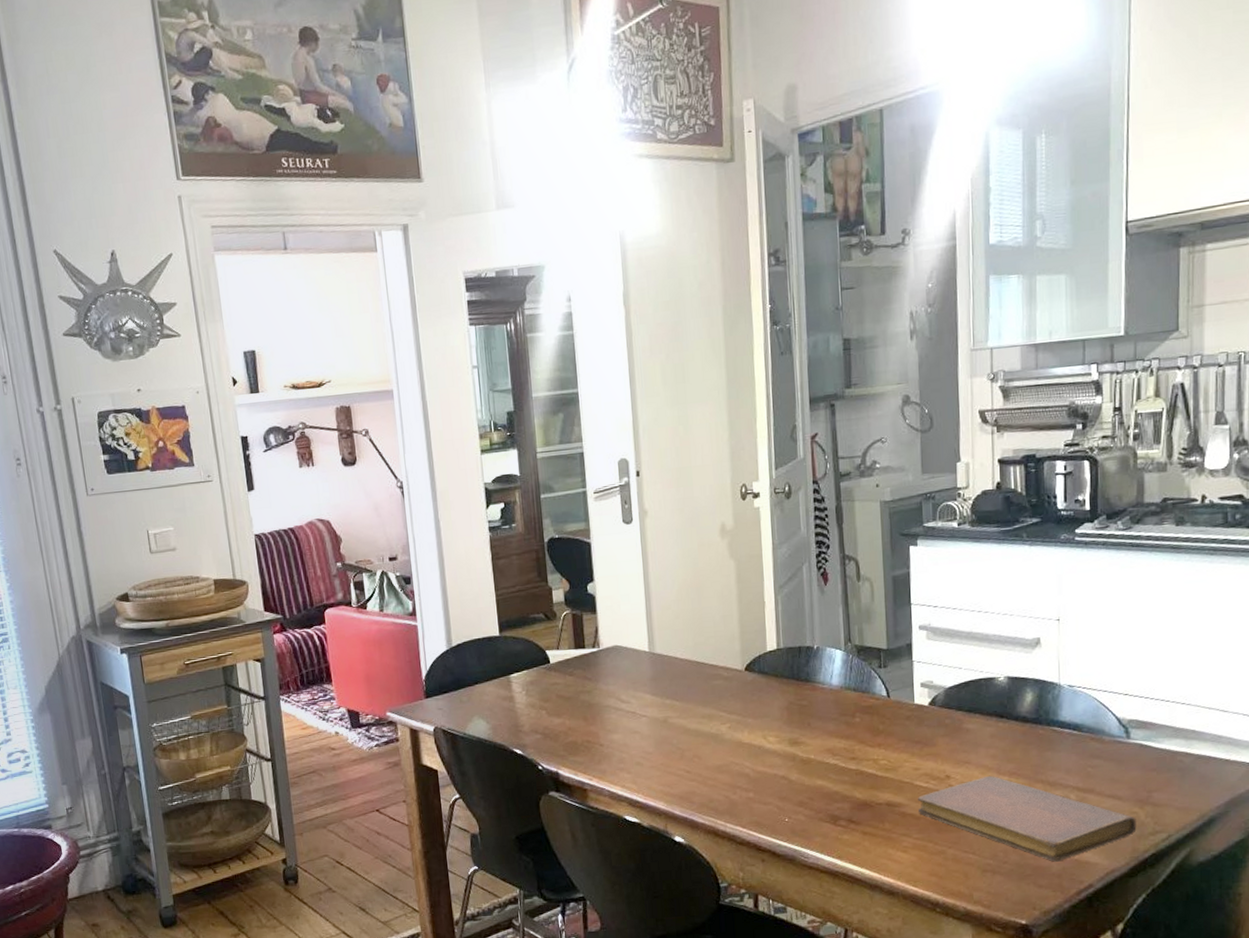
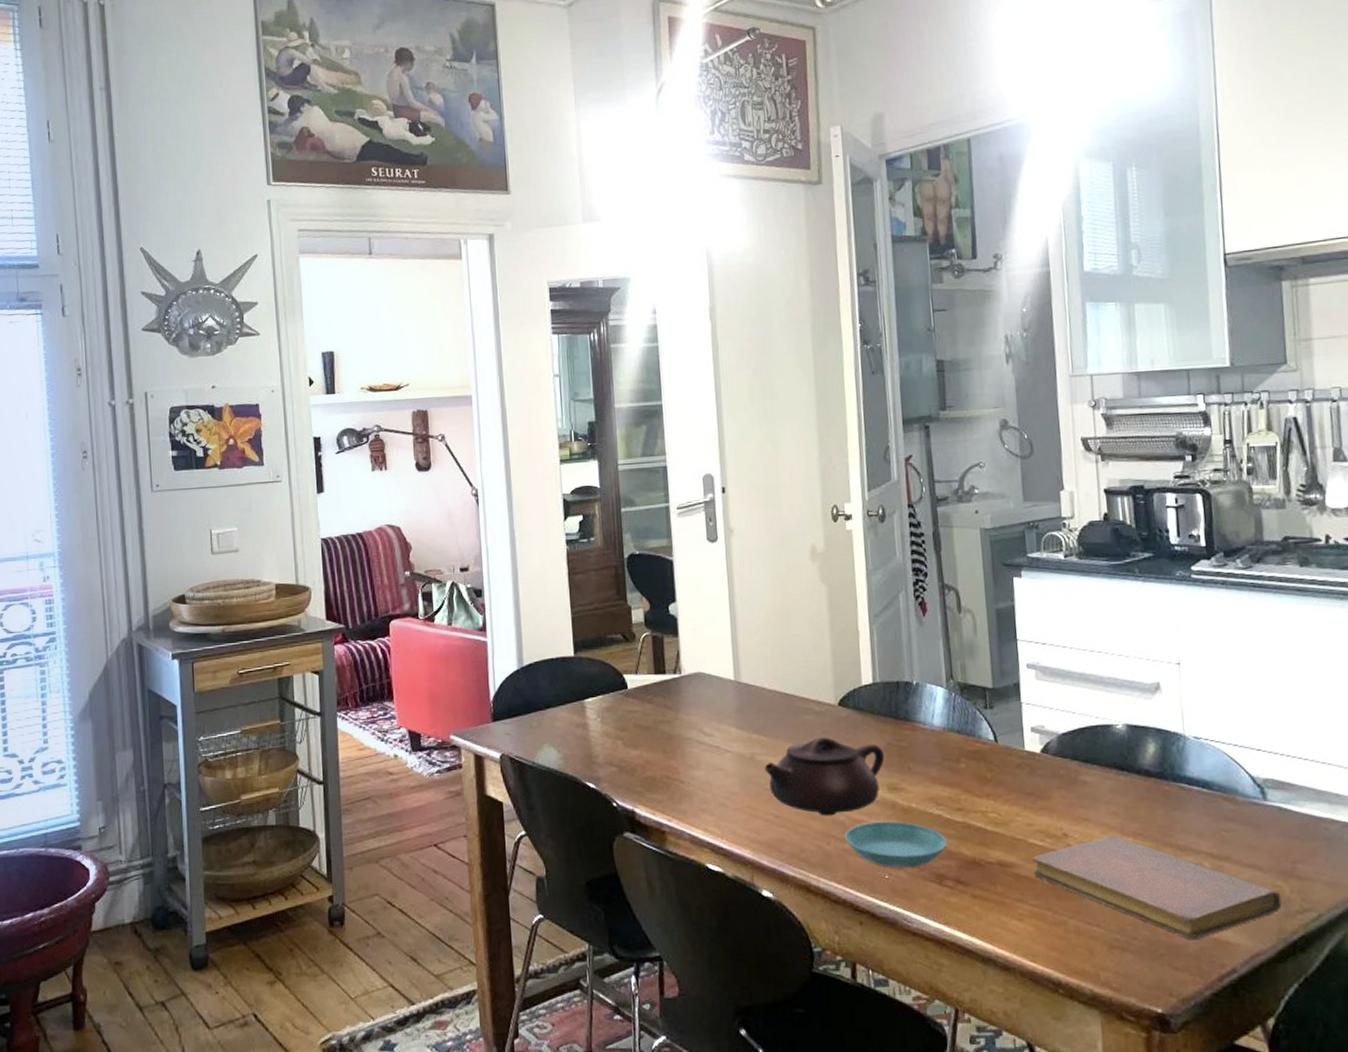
teapot: none [677,699,787,770] -> present [764,737,885,816]
saucer: none [749,771,842,812] -> present [844,821,948,868]

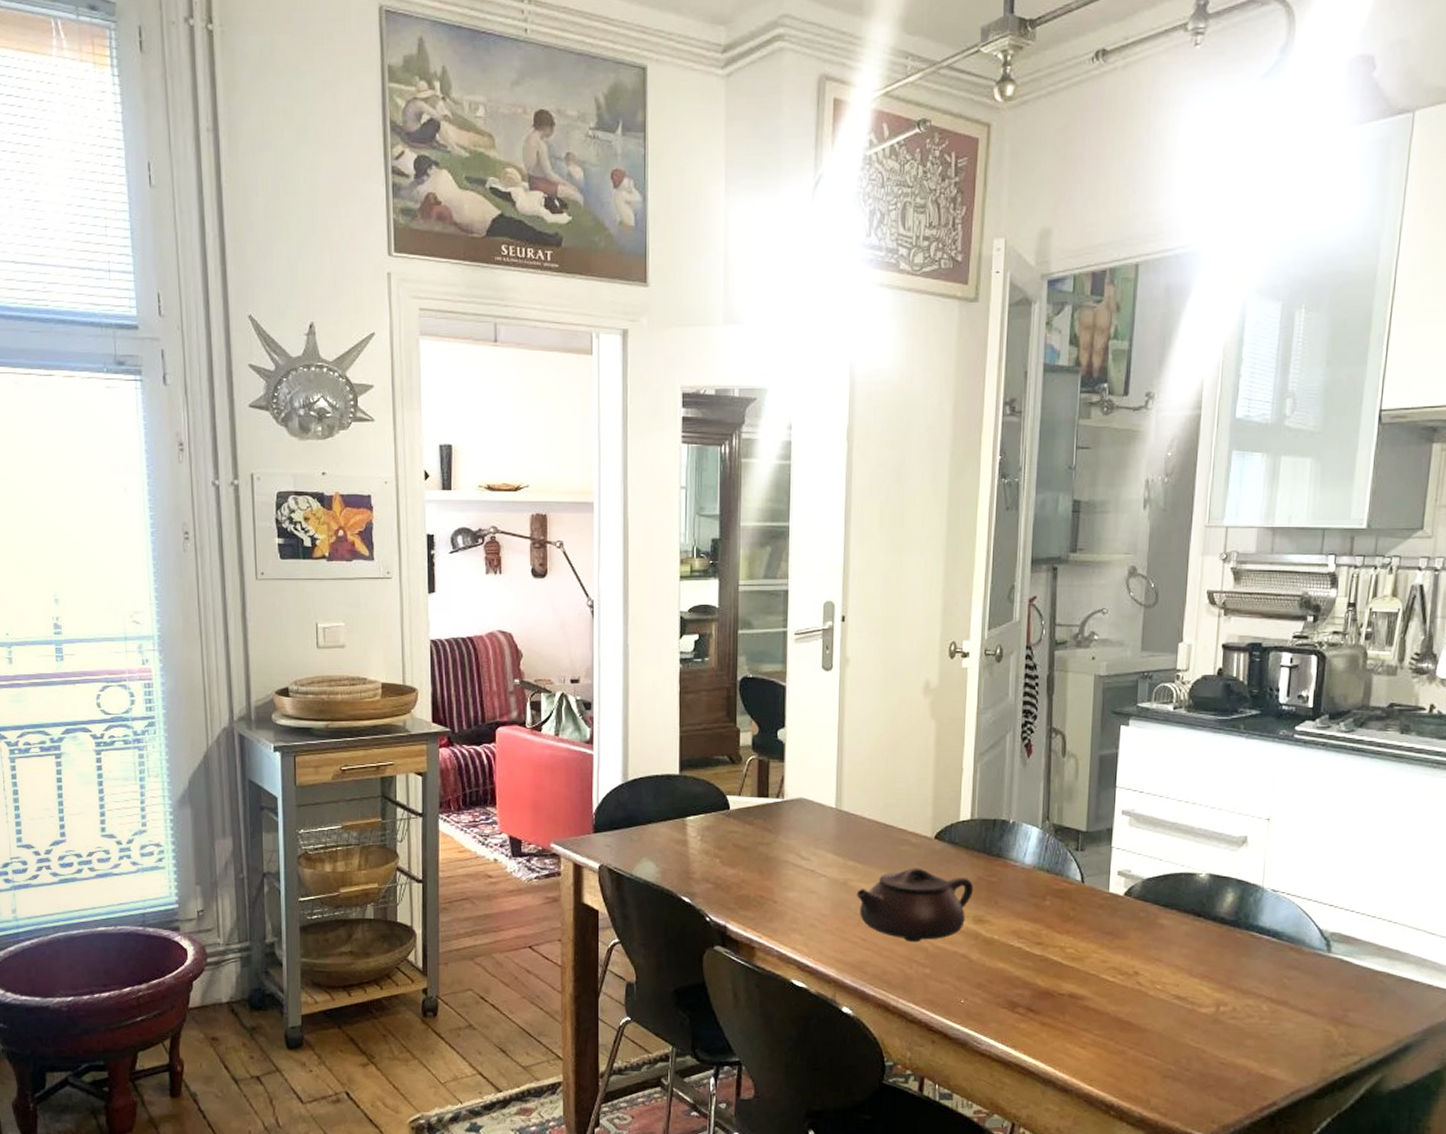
saucer: present [844,821,948,868] -> none [926,950,1024,994]
notebook: present [1033,835,1282,940] -> none [1102,976,1329,1075]

